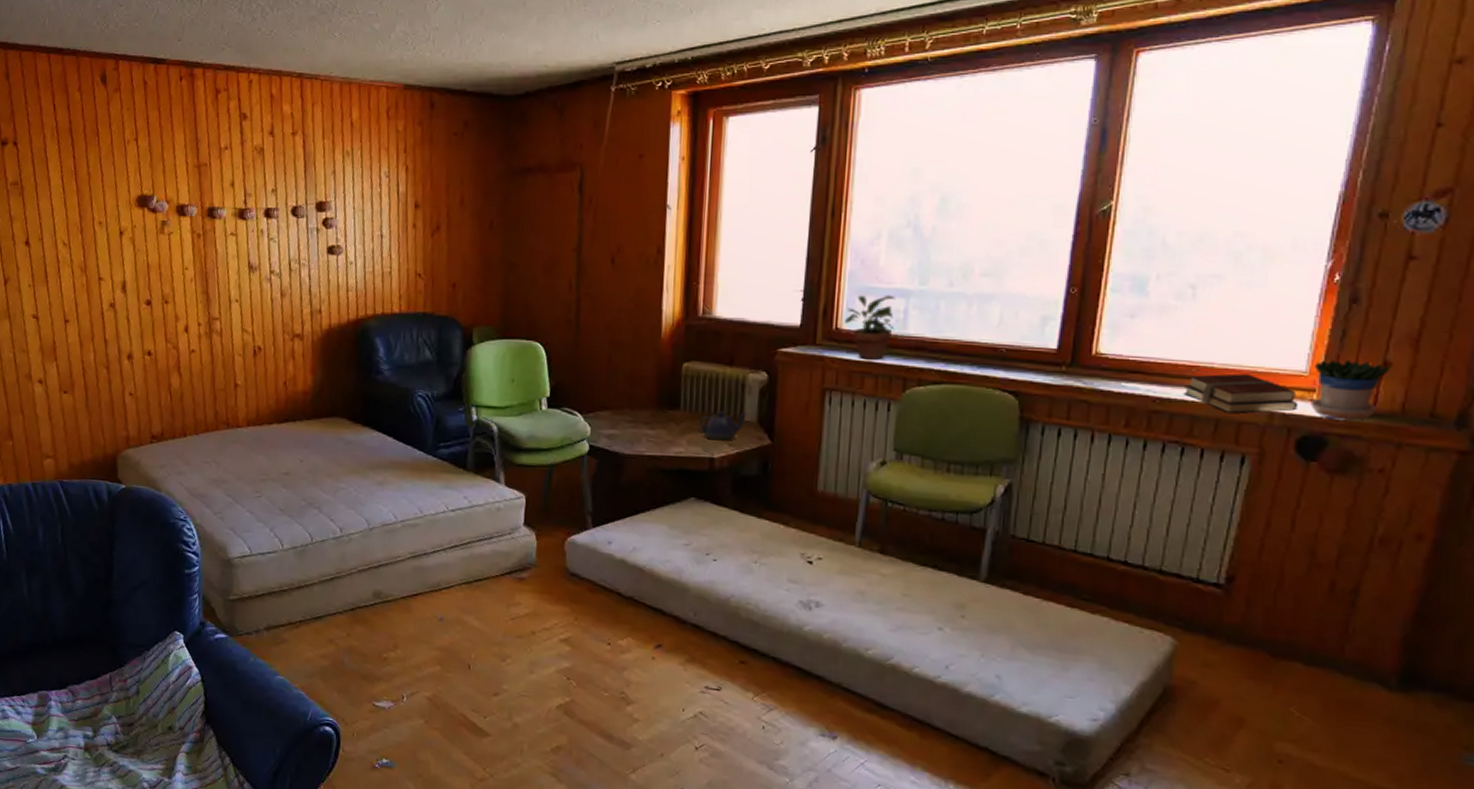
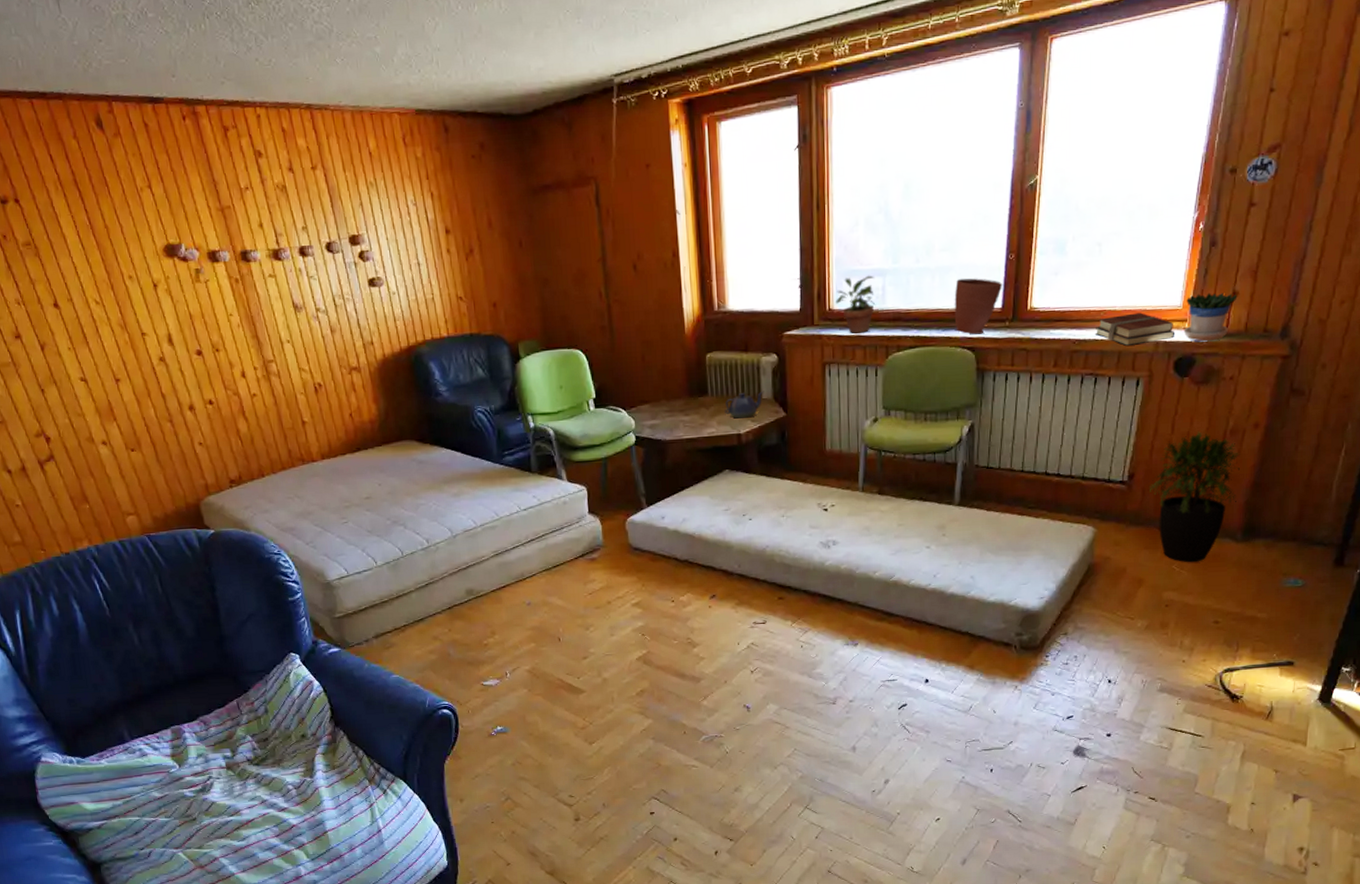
vase: none [994,309,1061,377] -> present [954,278,1003,335]
potted plant: none [1257,534,1395,708] -> present [1149,432,1240,562]

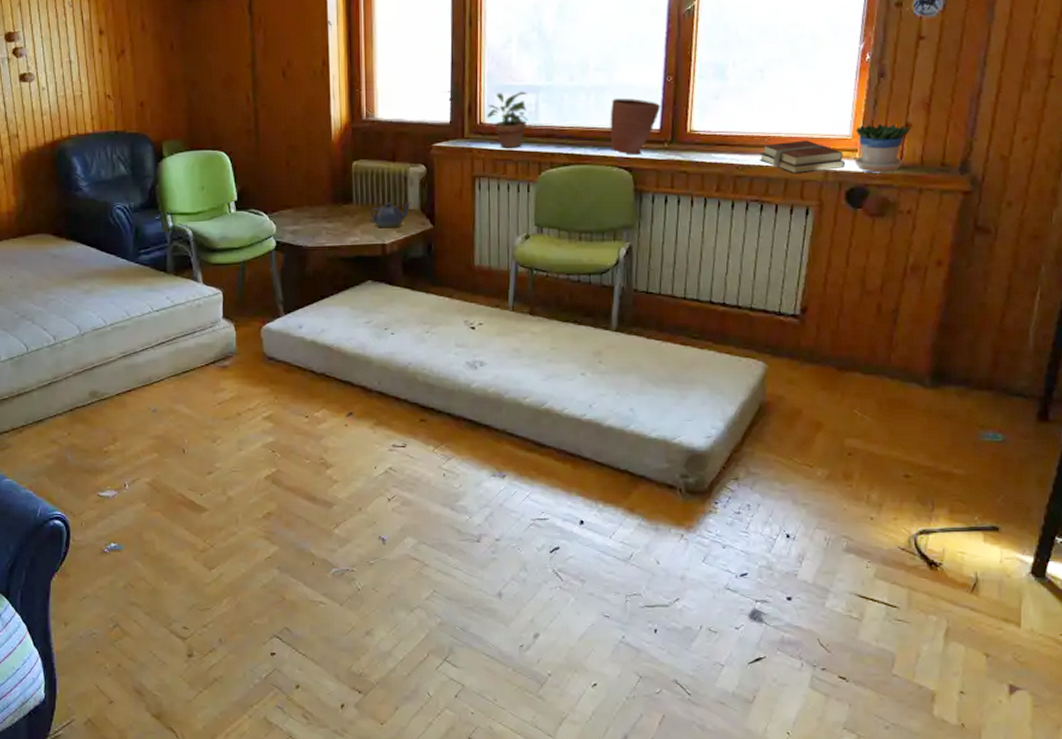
potted plant: present [1149,432,1240,562] -> none [825,266,924,407]

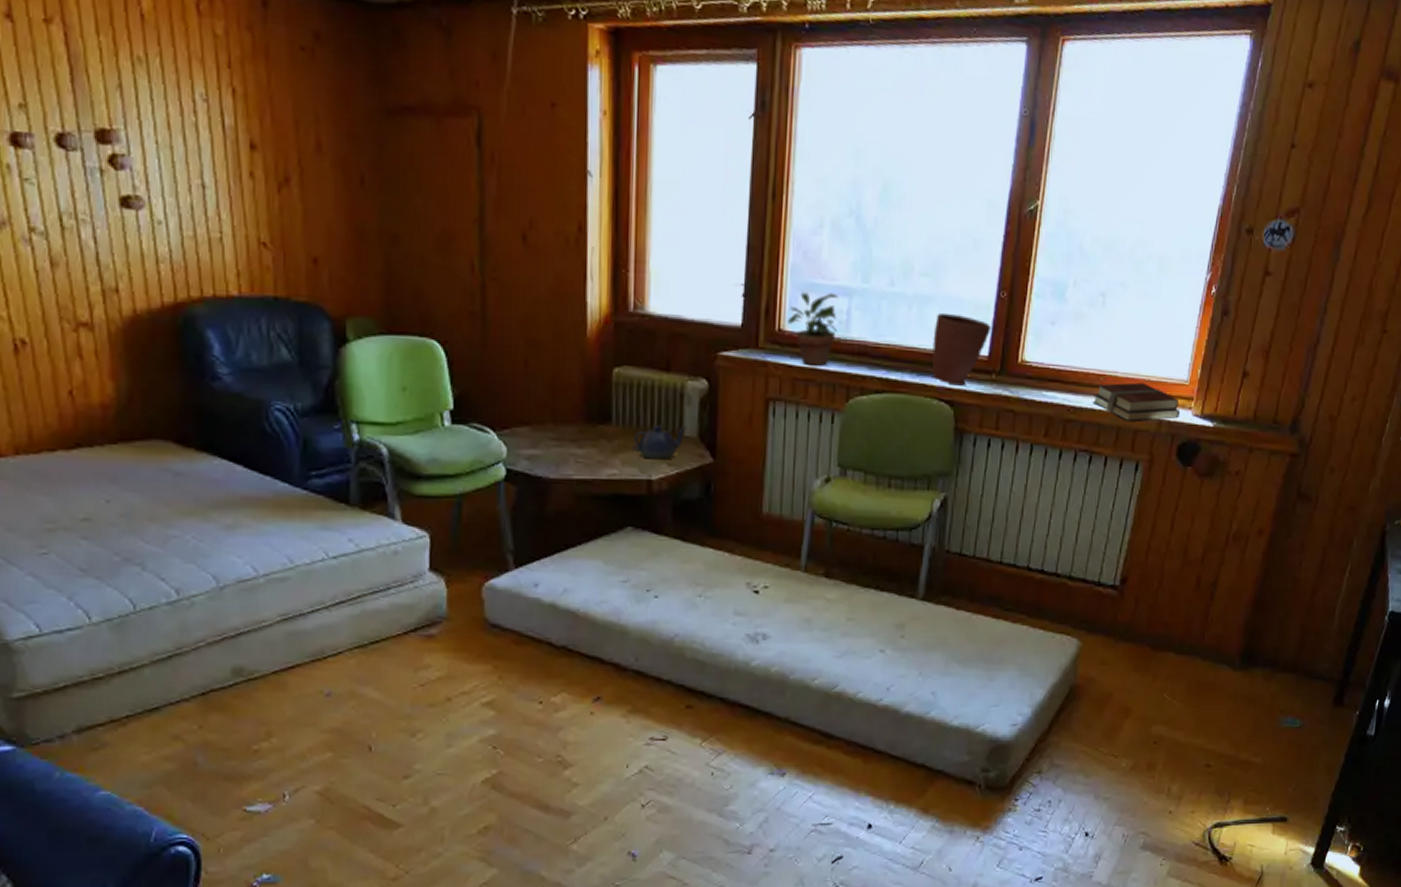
flowerpot: present [854,123,911,173] -> none [1189,369,1248,427]

